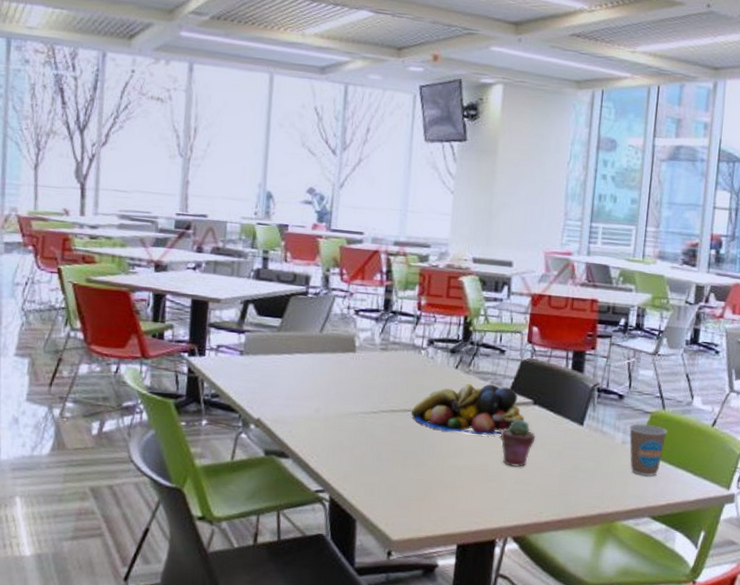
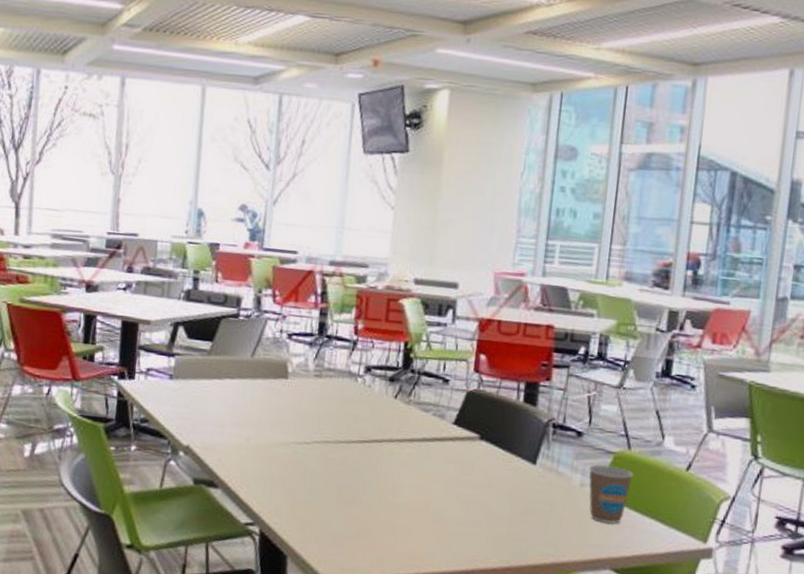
fruit bowl: present [411,383,524,436] -> none [346,414,470,472]
potted succulent: present [501,419,536,467] -> none [443,455,482,507]

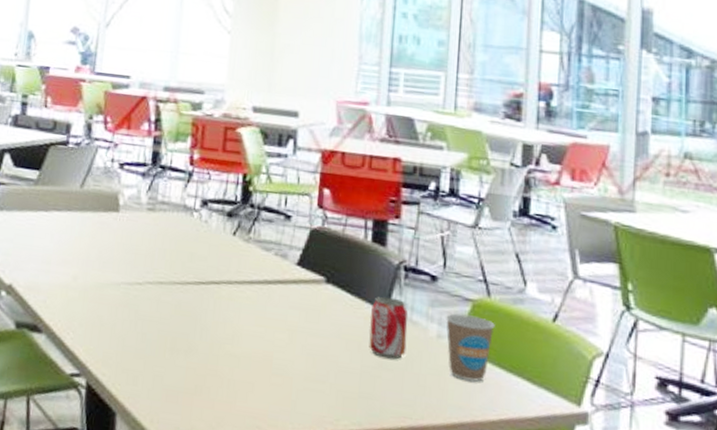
beverage can: none [517,451,555,506] -> present [369,297,408,359]

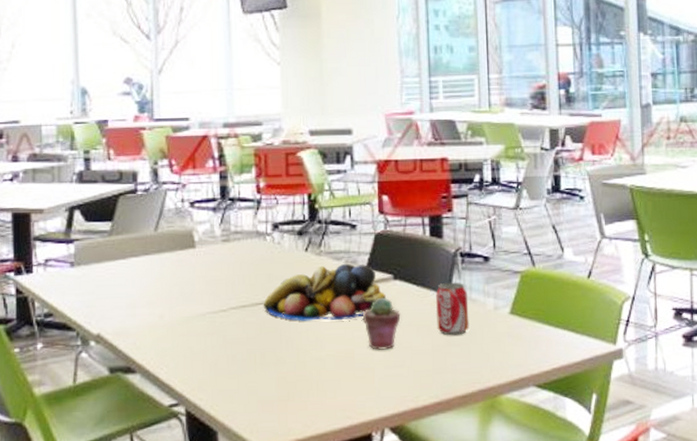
fruit bowl: none [181,253,315,319] -> present [263,263,386,321]
potted succulent: none [287,300,329,360] -> present [363,297,401,350]
coffee cup: present [445,313,495,383] -> none [499,285,541,342]

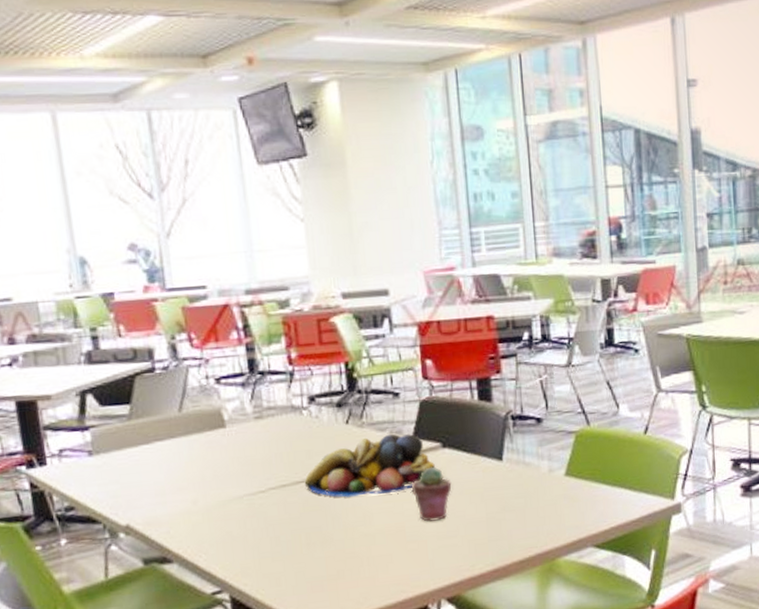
beverage can: present [435,282,469,336] -> none [487,446,524,502]

